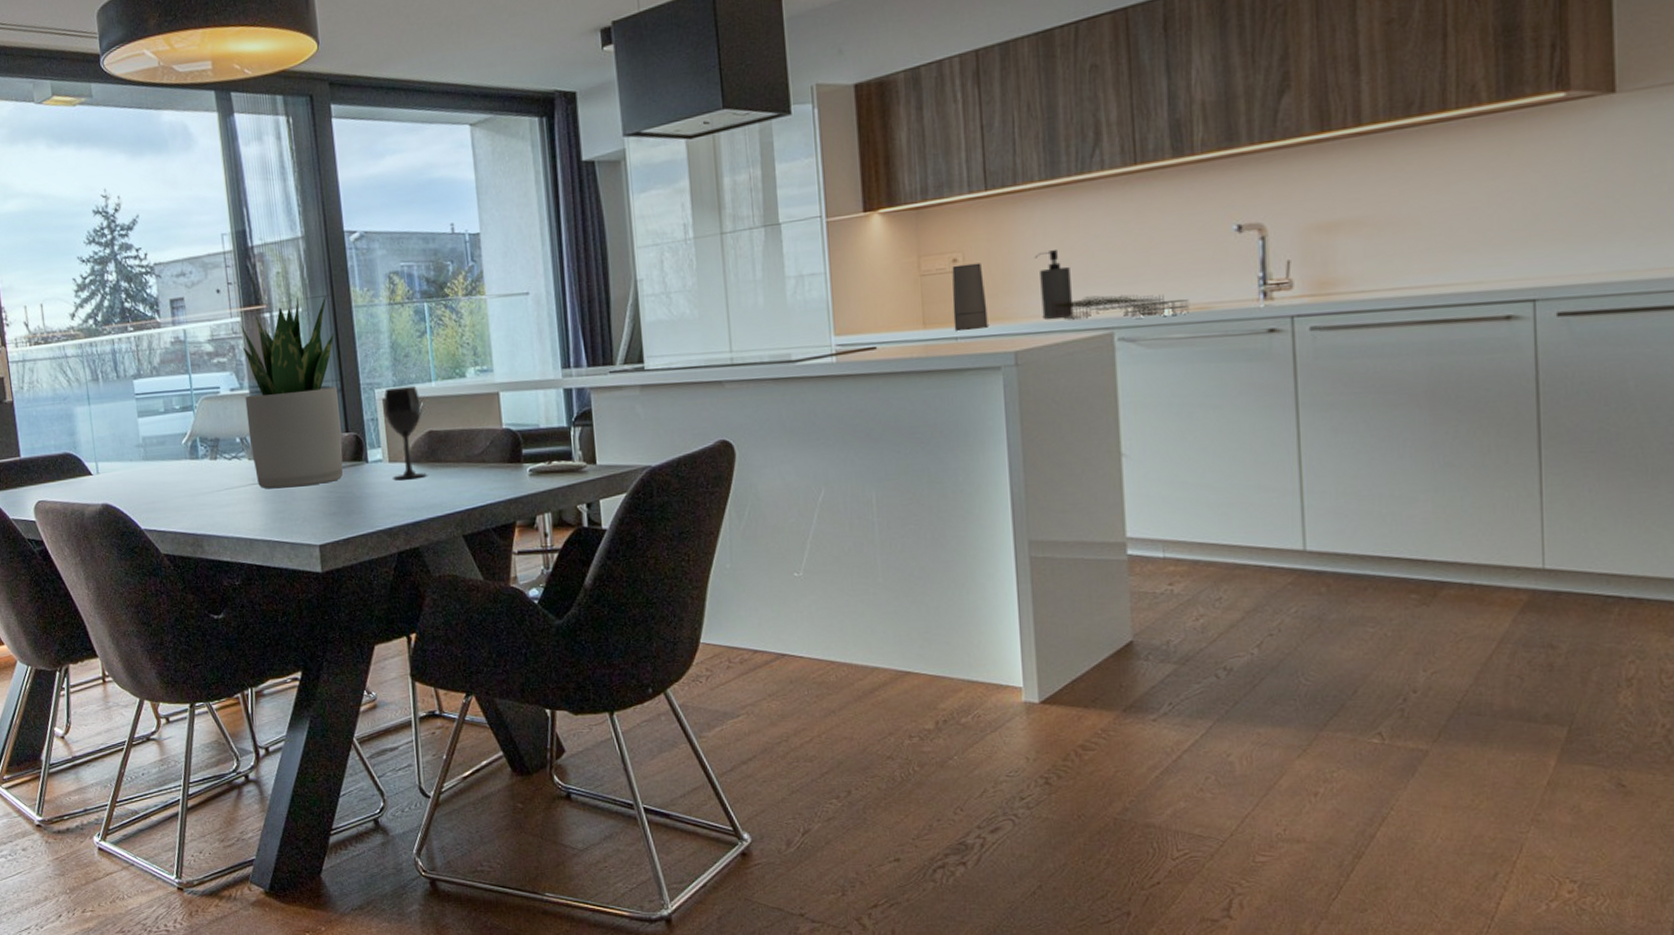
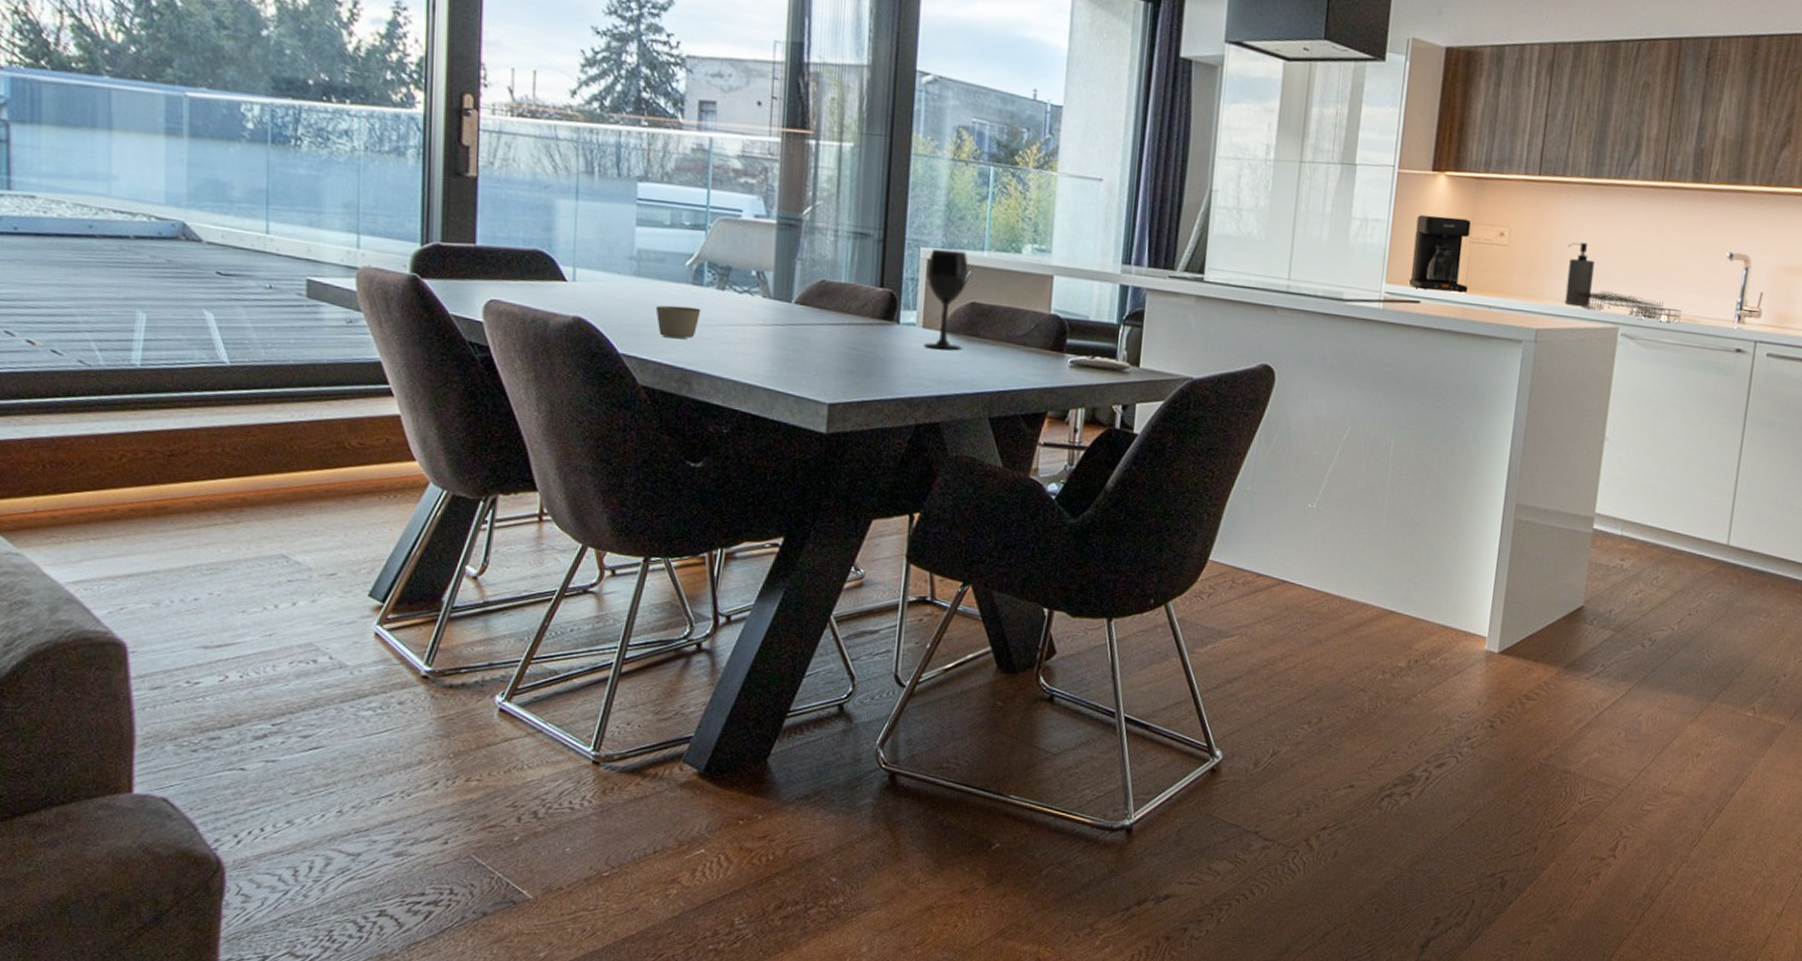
candle: none [164,479,201,509] -> present [655,305,701,339]
planter: present [240,295,344,489] -> none [767,130,885,338]
coffee maker: none [856,253,928,335] -> present [1408,215,1471,294]
canister: present [952,262,988,332] -> none [1490,238,1523,303]

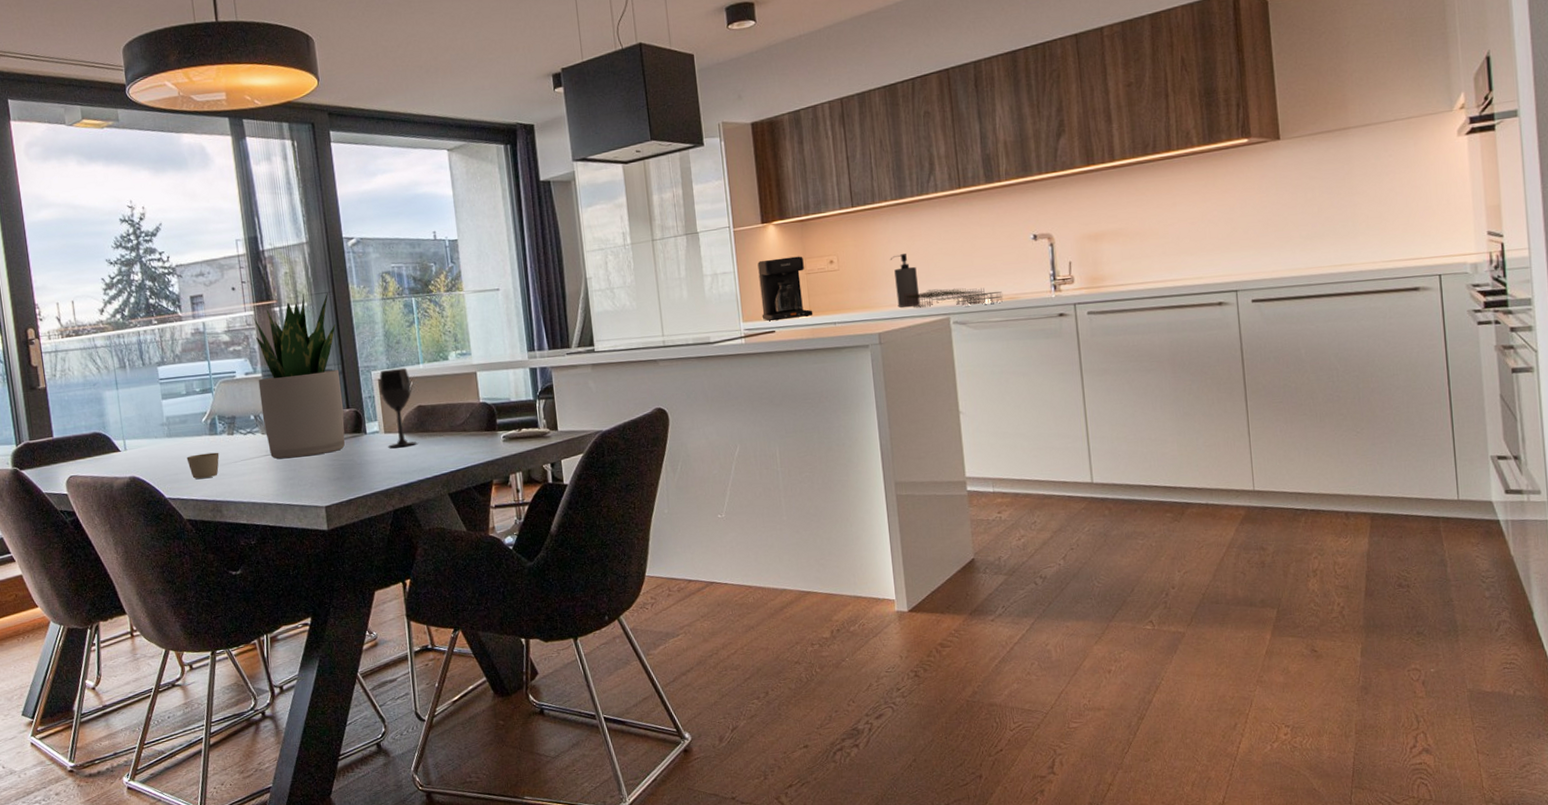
planter: none [767,130,885,338] -> present [253,292,346,459]

